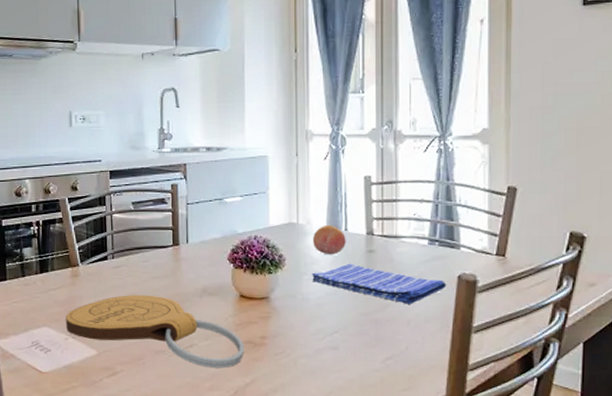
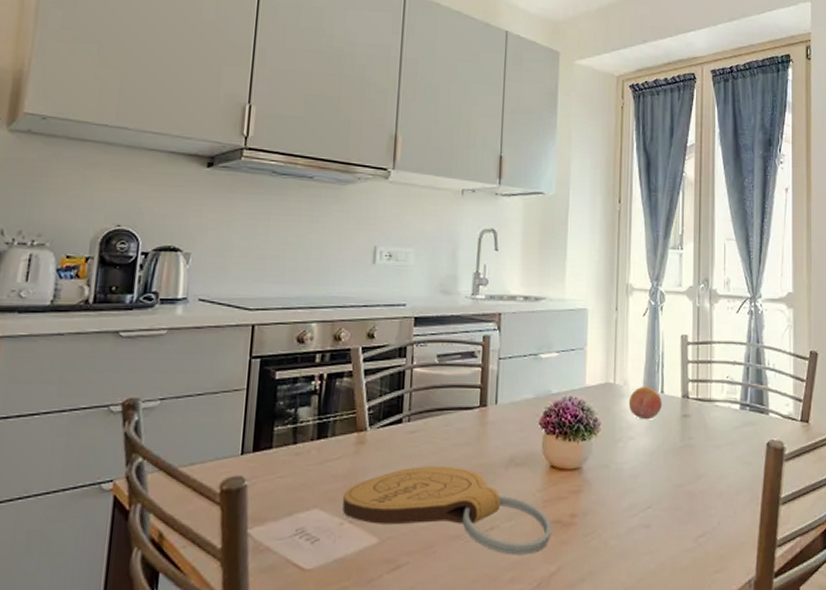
dish towel: present [311,263,447,304] -> none [626,429,757,474]

